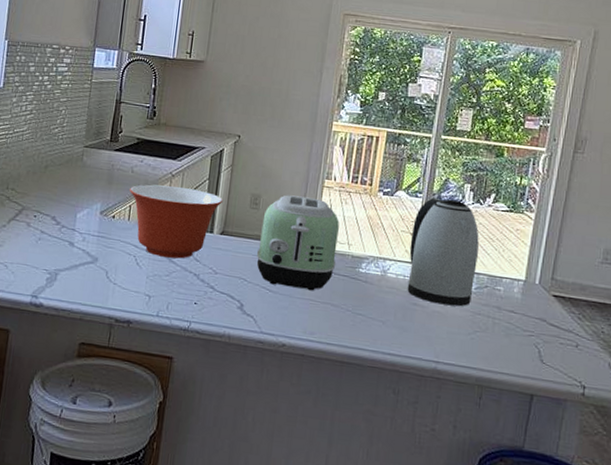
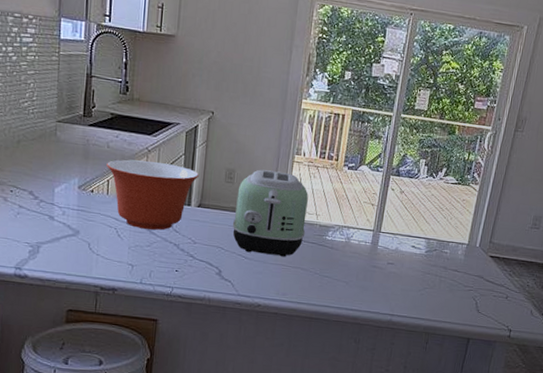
kettle: present [407,198,479,307] -> none [368,172,431,268]

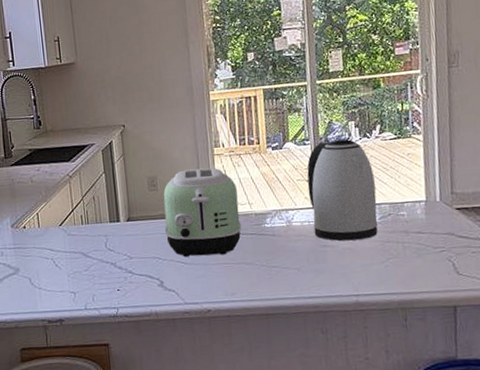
mixing bowl: present [107,159,200,230] -> none [33,184,123,255]
kettle: none [368,172,431,268] -> present [307,139,378,241]

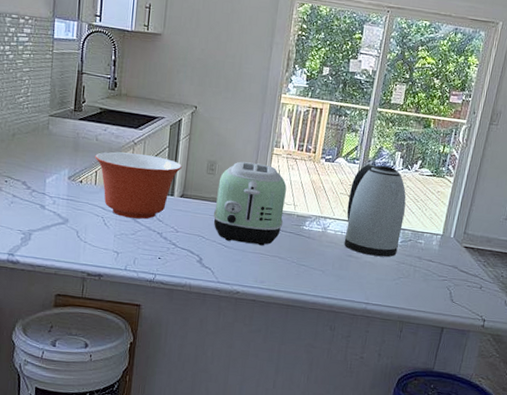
mixing bowl: none [33,184,123,255] -> present [95,151,183,219]

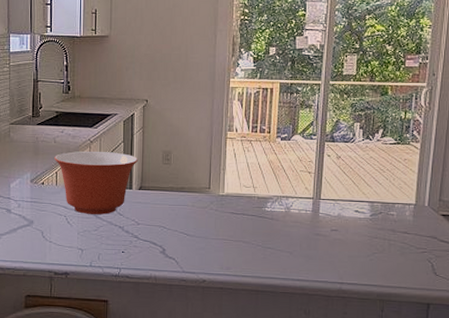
toaster: present [213,161,287,246] -> none [172,149,244,232]
kettle: present [344,164,406,257] -> none [309,138,371,233]

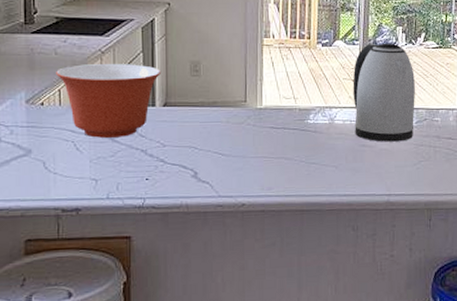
kettle: none [309,138,371,233] -> present [353,43,415,142]

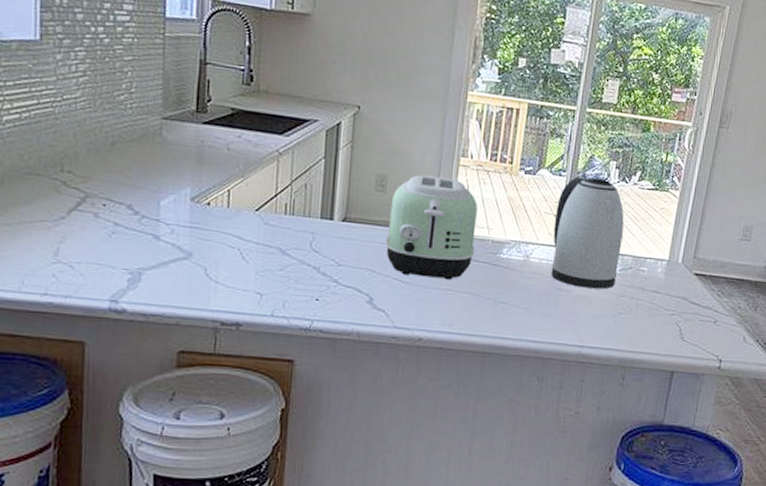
mixing bowl: present [56,64,162,138] -> none [227,164,344,251]
toaster: none [203,58,285,149] -> present [385,175,478,280]

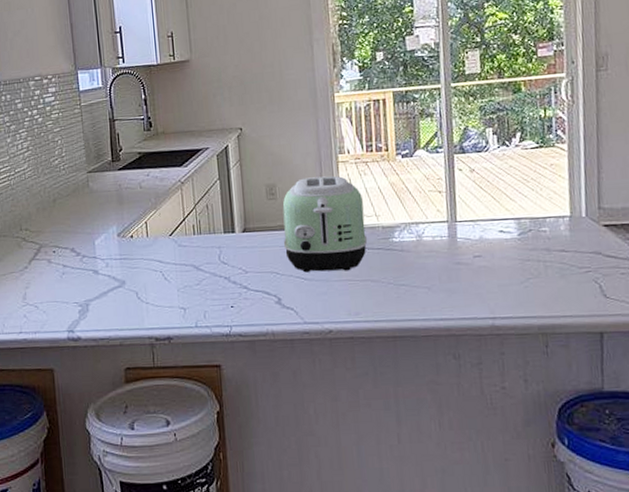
kettle: present [551,177,624,289] -> none [439,147,518,259]

